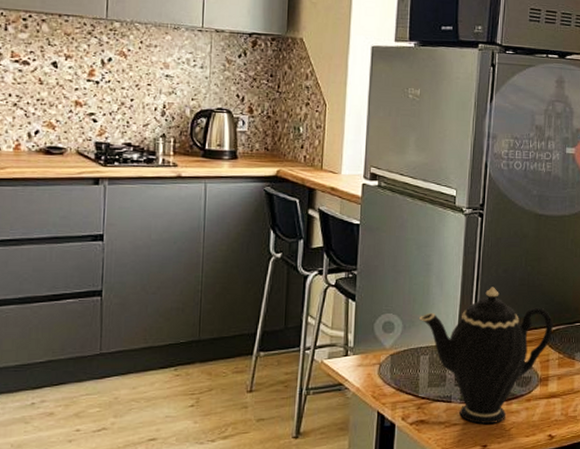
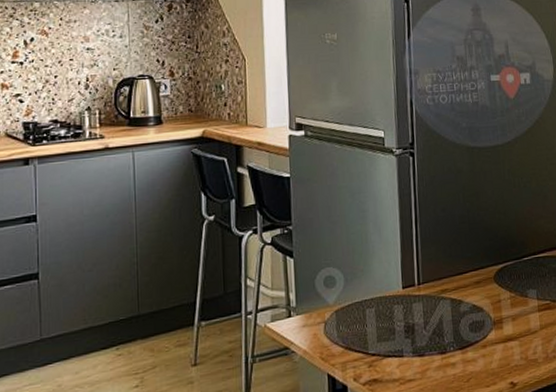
teapot: present [419,287,553,425] -> none [361,228,501,378]

